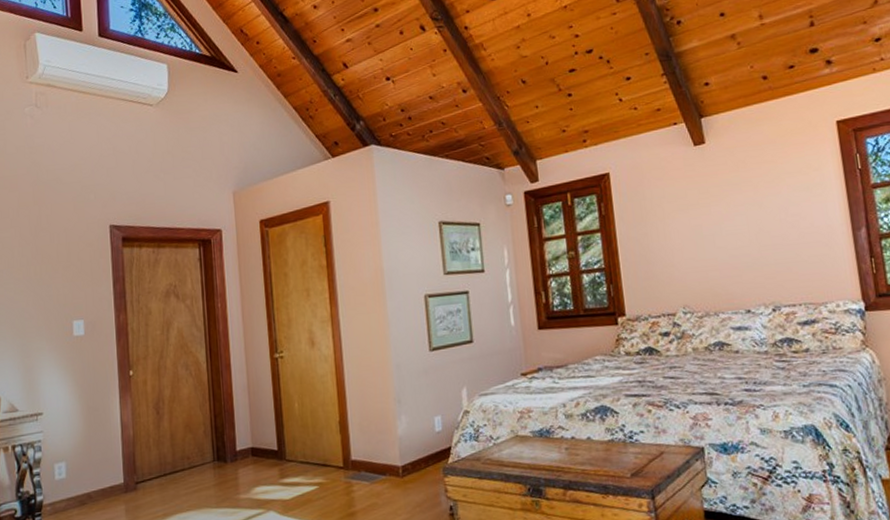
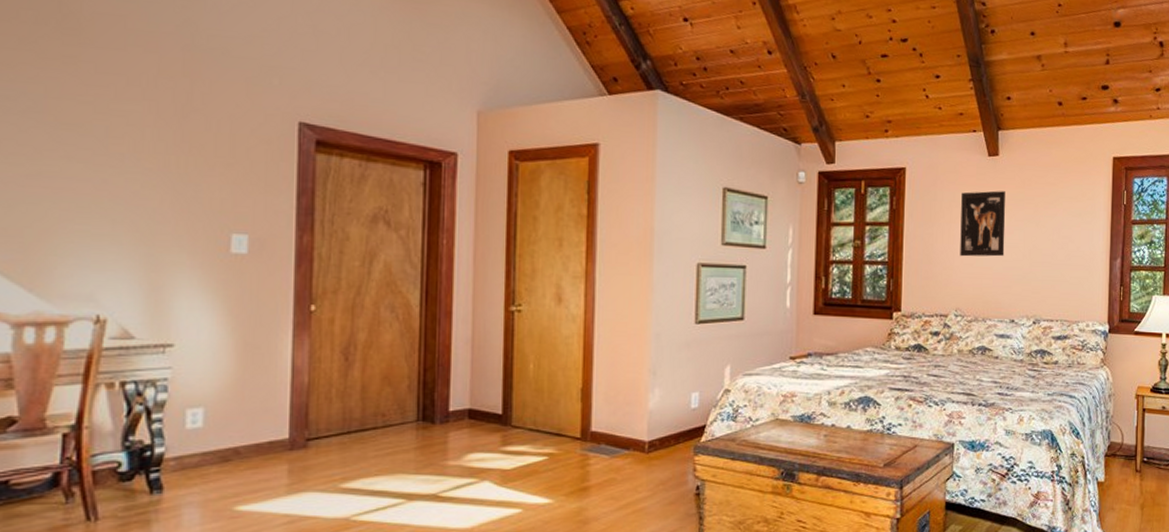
wall art: none [671,178,728,252] -> present [960,191,1006,257]

